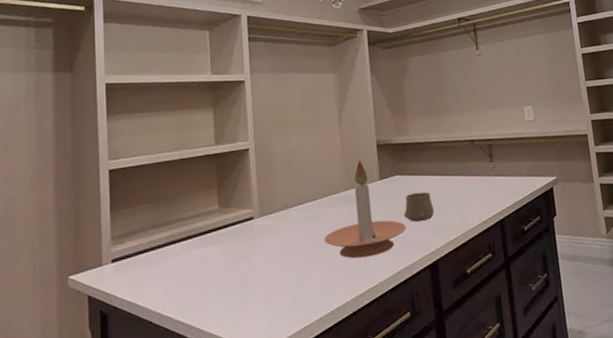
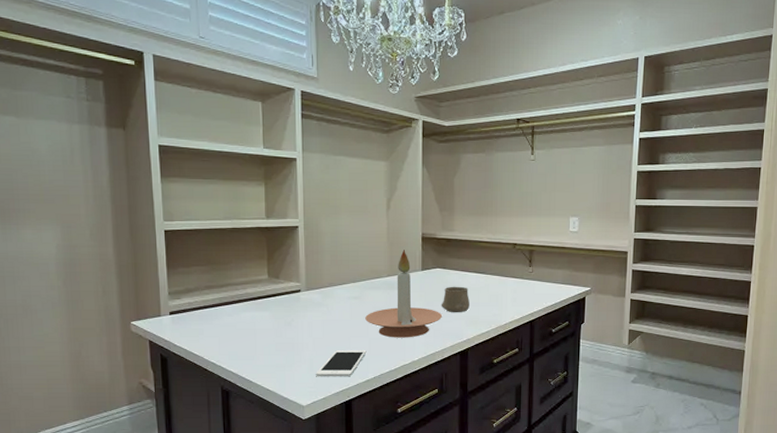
cell phone: none [274,276,328,315] -> present [316,350,367,377]

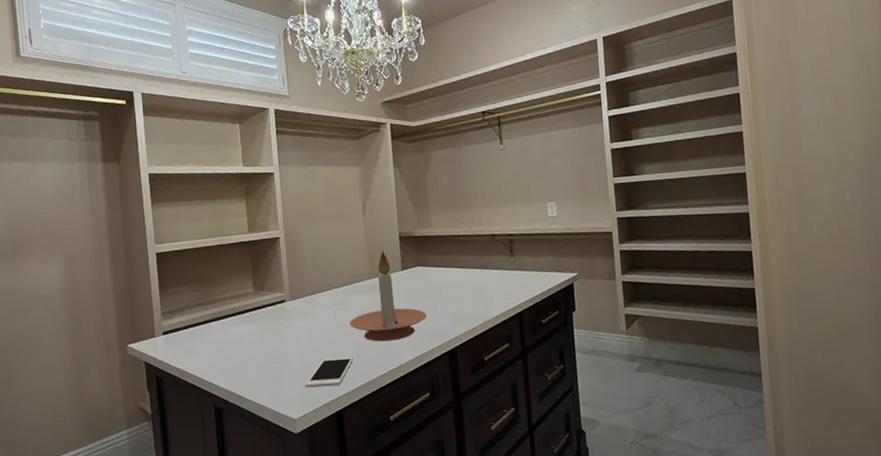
cup: present [441,286,470,313] -> none [424,283,454,311]

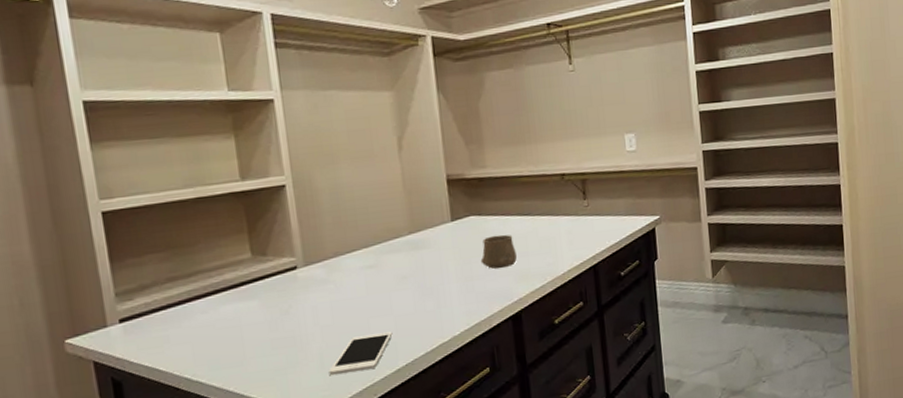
candle holder: present [350,251,428,342] -> none [386,198,485,311]
cup: none [424,283,454,311] -> present [480,234,517,269]

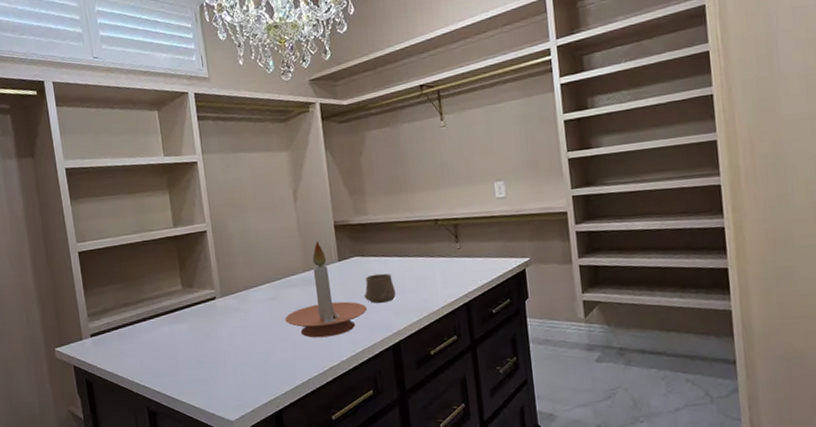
cell phone: present [329,332,393,376] -> none [241,354,291,389]
candle holder: none [386,198,485,311] -> present [285,241,368,338]

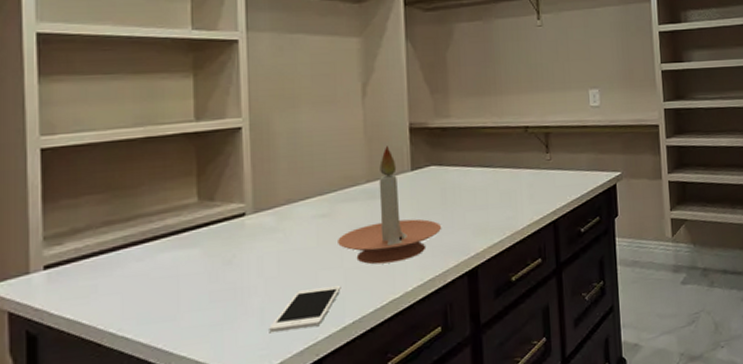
cell phone: none [241,354,291,389] -> present [269,286,341,333]
cup: present [364,273,396,304] -> none [438,186,476,222]

